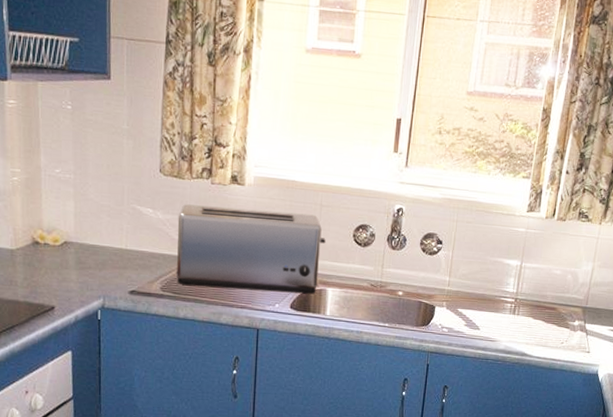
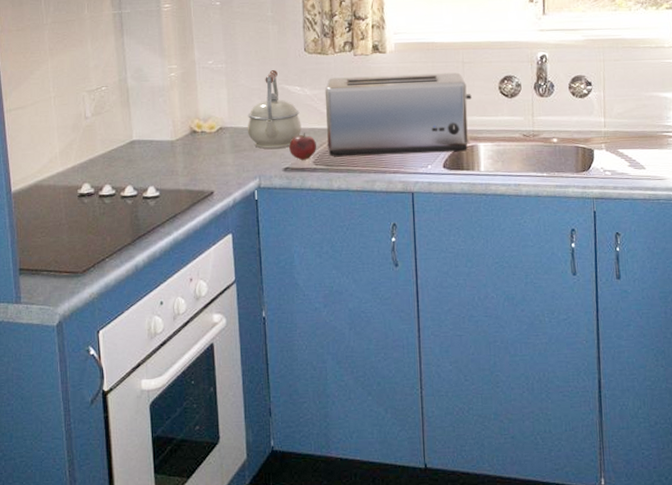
kettle: none [93,188,151,271] -> present [247,70,302,150]
fruit: none [137,257,165,285] -> present [289,133,316,160]

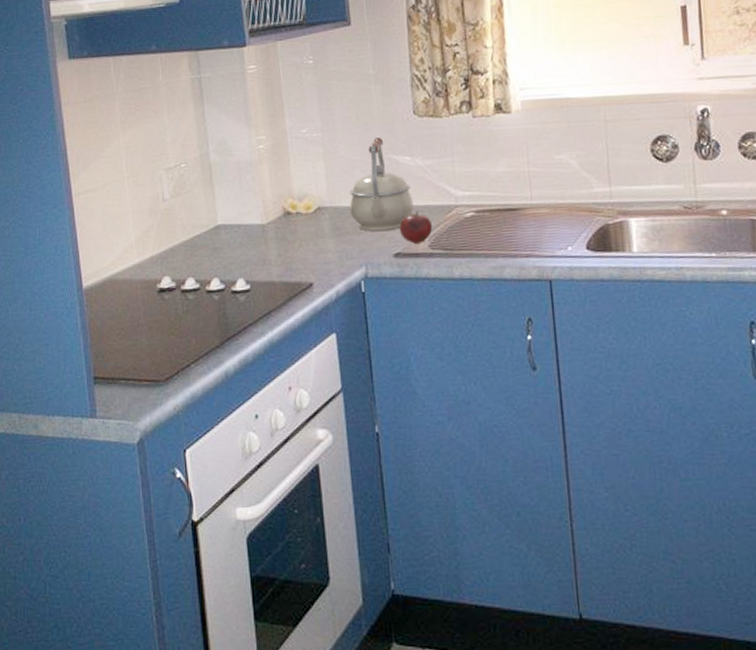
toaster: present [324,72,472,156] -> none [439,133,618,238]

